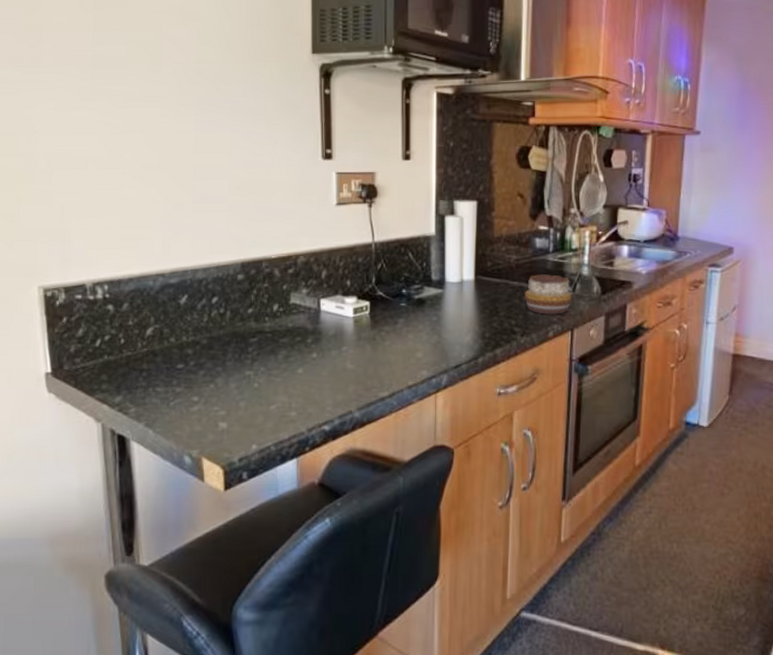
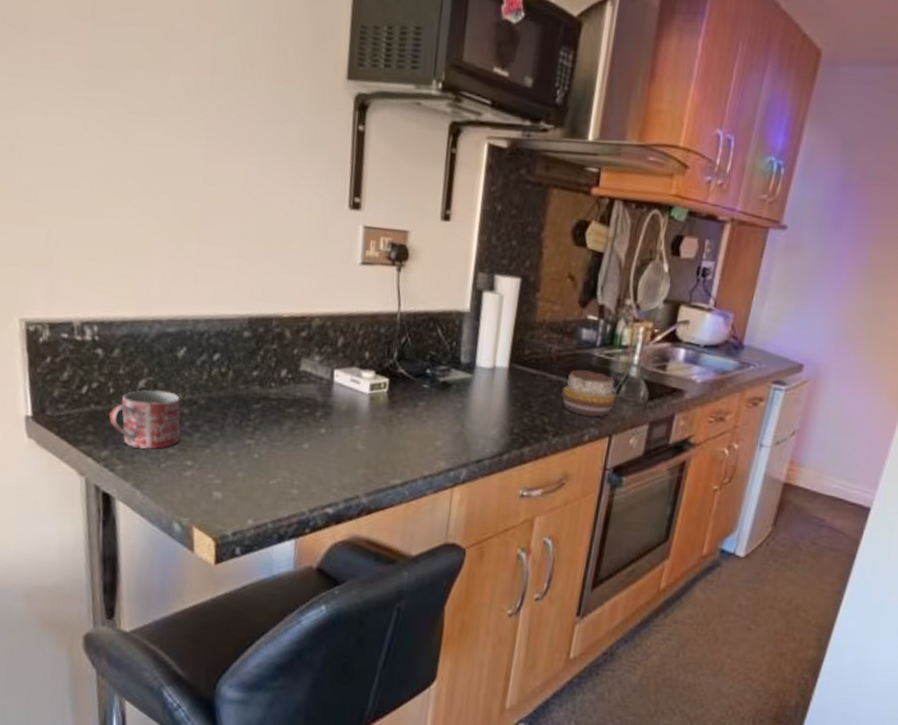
mug: none [121,336,187,390] -> present [109,389,181,449]

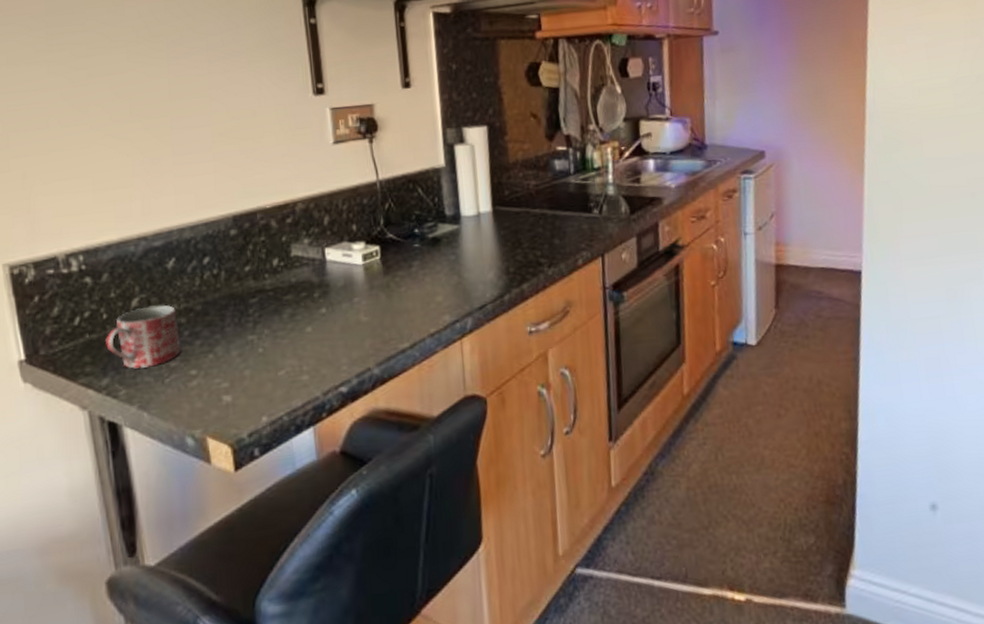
decorative bowl: present [561,370,616,418] -> none [547,198,600,242]

